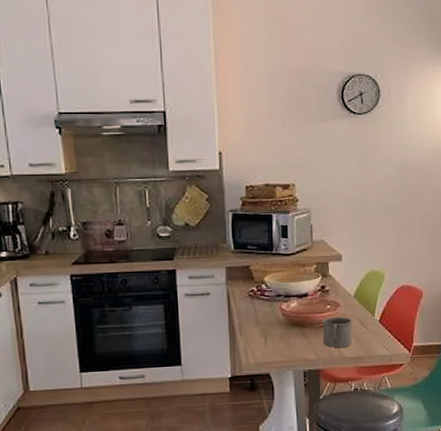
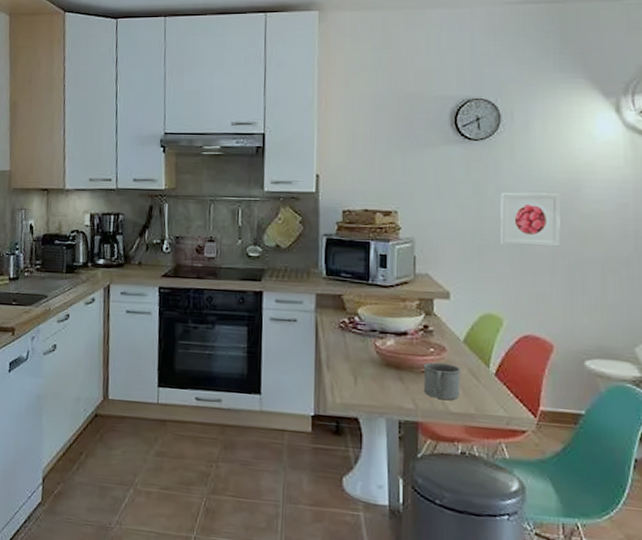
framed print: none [381,161,428,210] -> present [501,192,560,247]

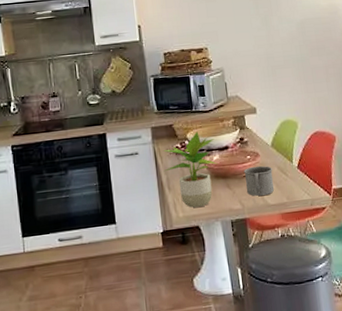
potted plant: none [324,308,391,396] -> present [163,131,217,208]
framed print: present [501,192,560,247] -> none [283,17,330,64]

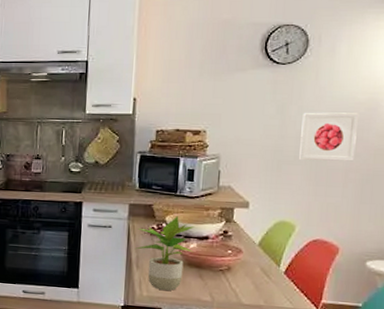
mug: present [244,165,275,196] -> none [219,262,254,294]
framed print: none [283,17,330,64] -> present [299,112,358,162]

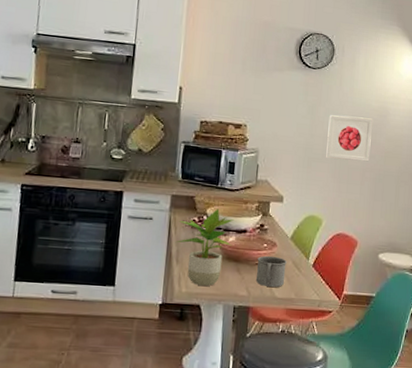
mug: none [219,262,254,294] -> present [255,255,287,287]

